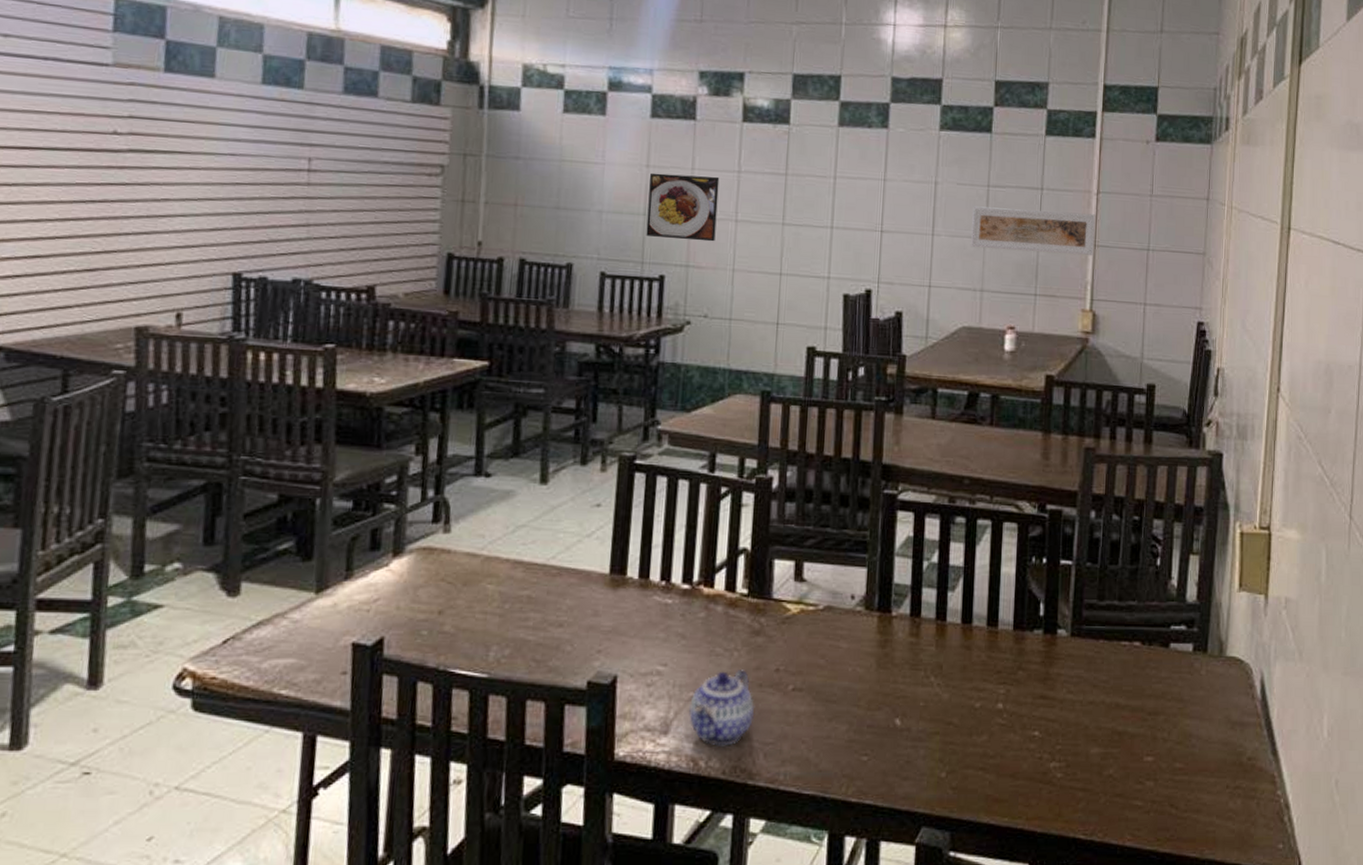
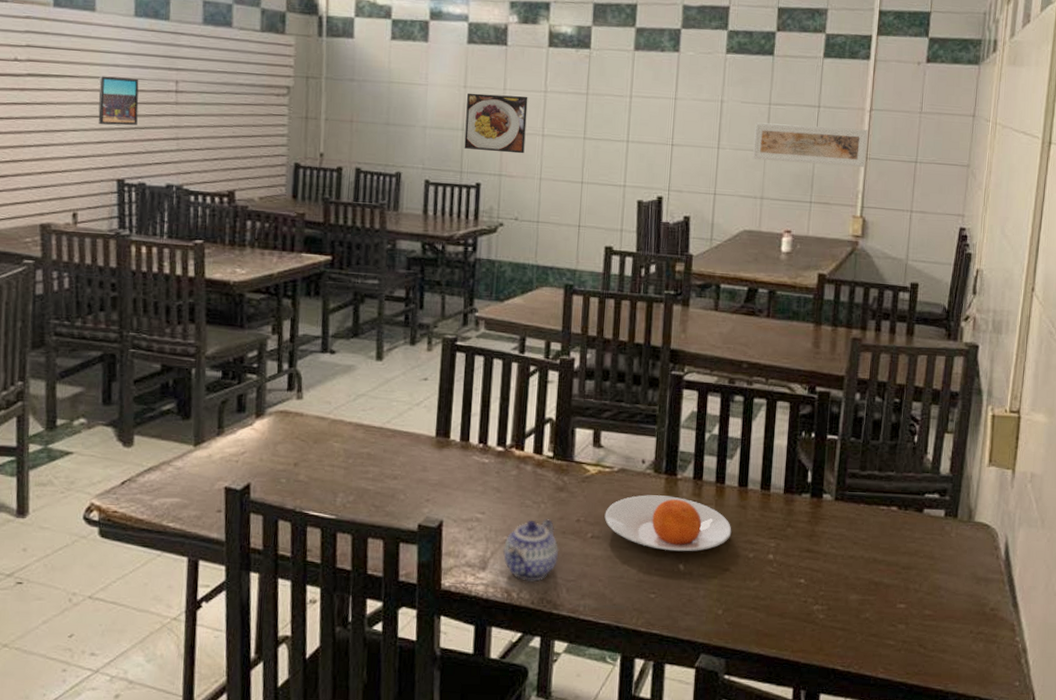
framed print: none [212,152,265,210] -> present [98,76,139,126]
plate: none [808,636,955,704] -> present [604,495,732,552]

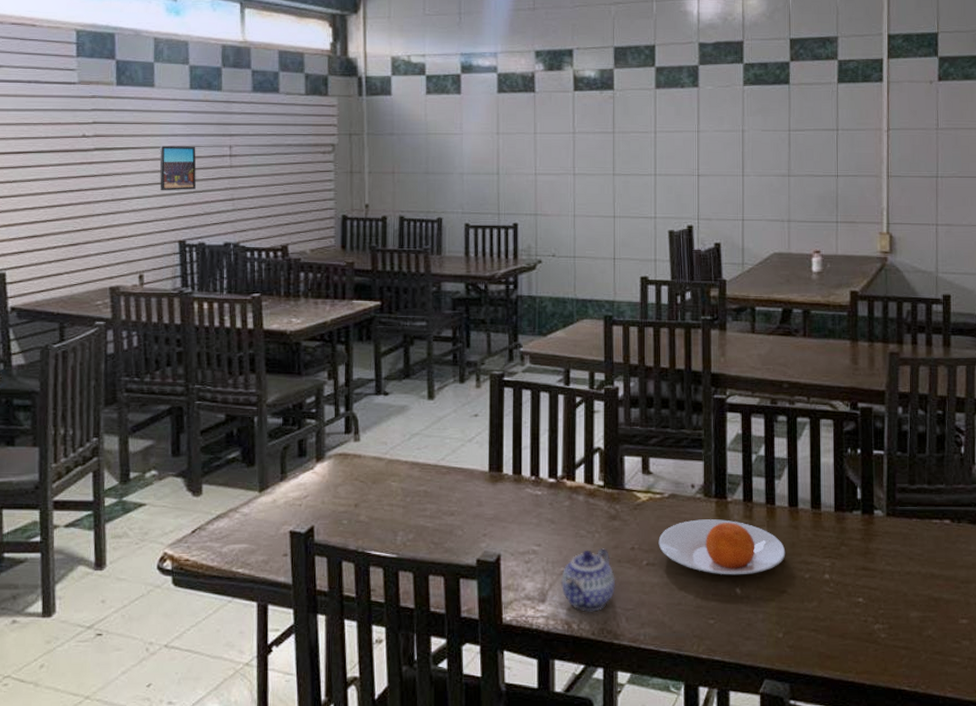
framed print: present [464,92,528,154] -> none [499,138,558,193]
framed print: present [752,122,868,168] -> none [776,148,888,186]

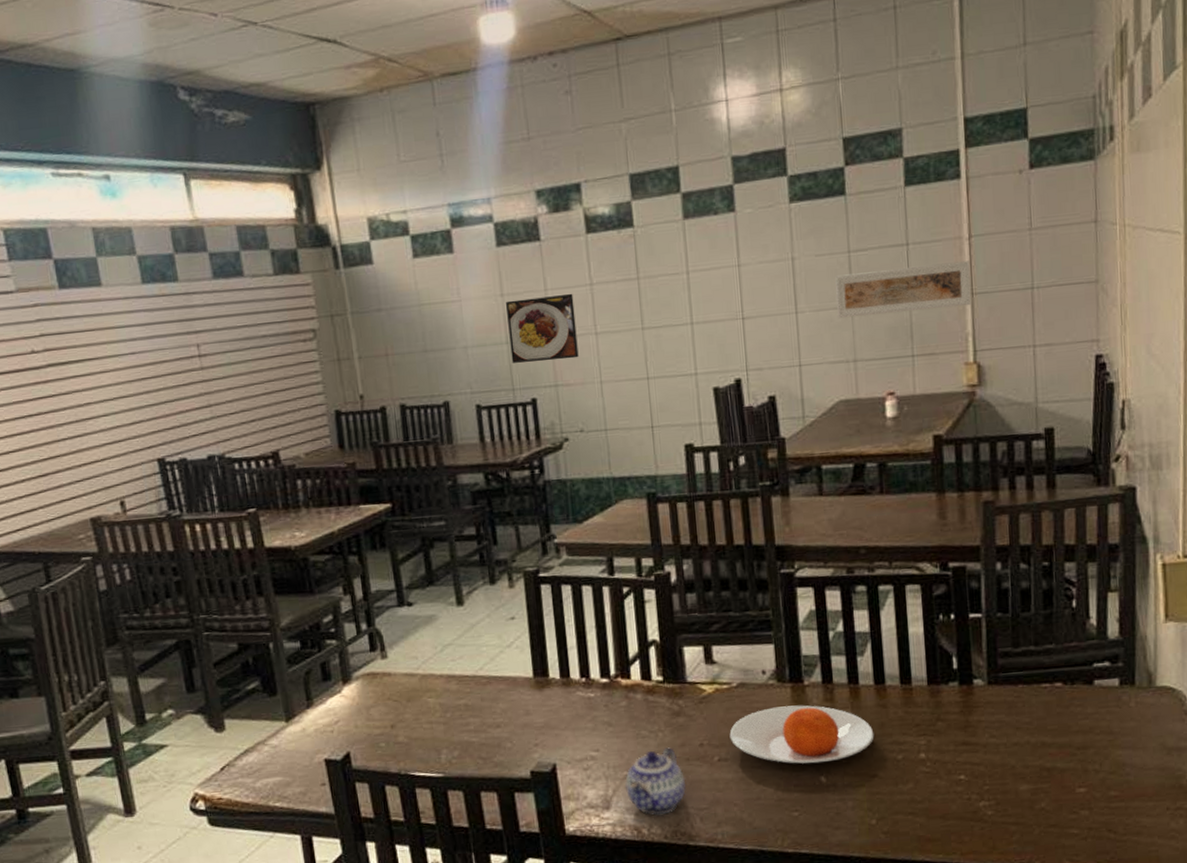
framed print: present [159,145,196,191] -> none [119,349,167,405]
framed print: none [499,138,558,193] -> present [505,293,579,363]
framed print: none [776,148,888,186] -> present [835,261,971,319]

